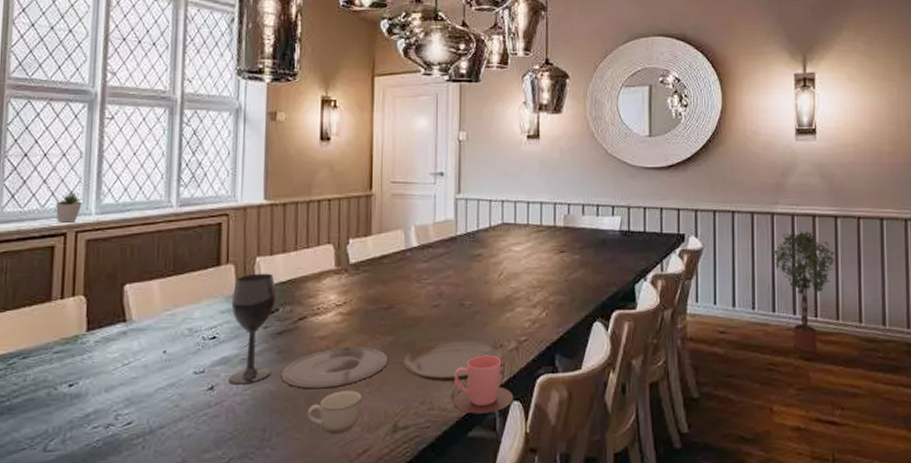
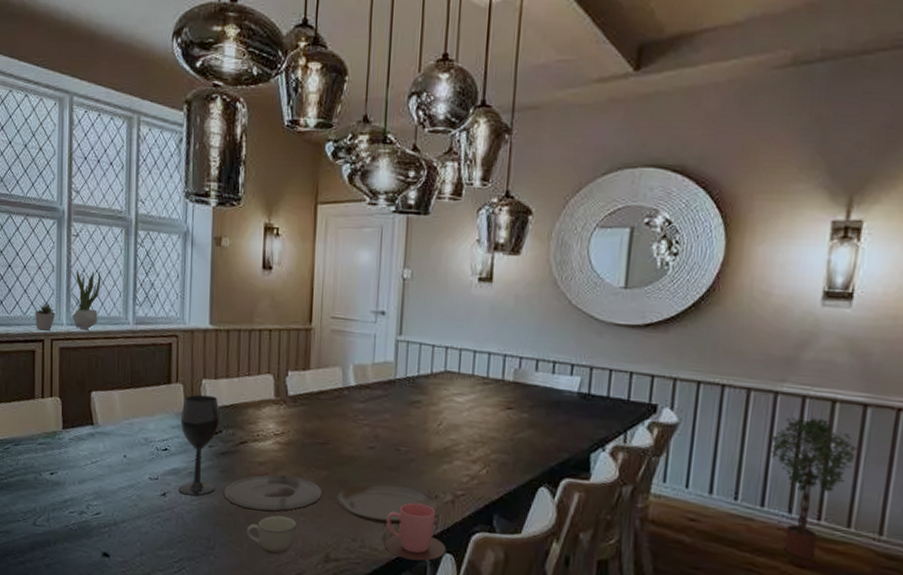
potted plant: none [102,153,140,218] -> present [71,269,101,330]

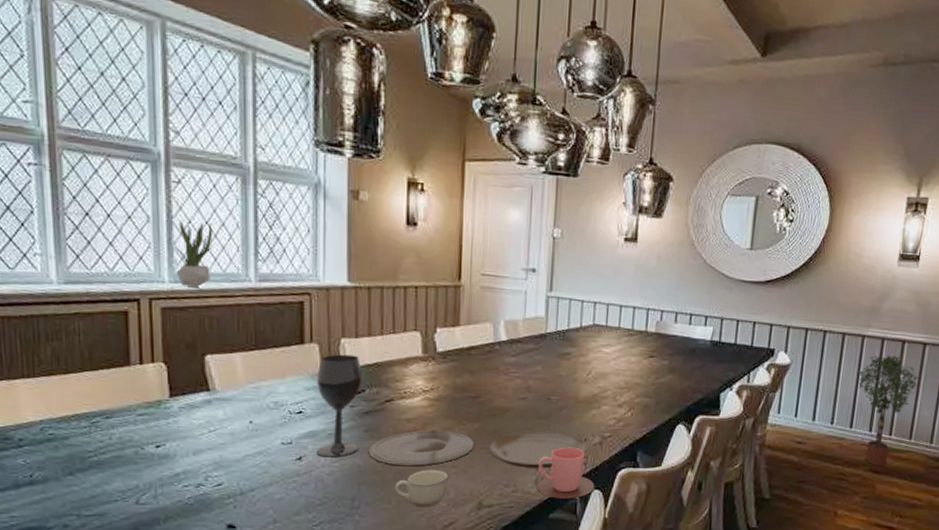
potted plant: present [35,303,56,331] -> none [126,257,154,289]

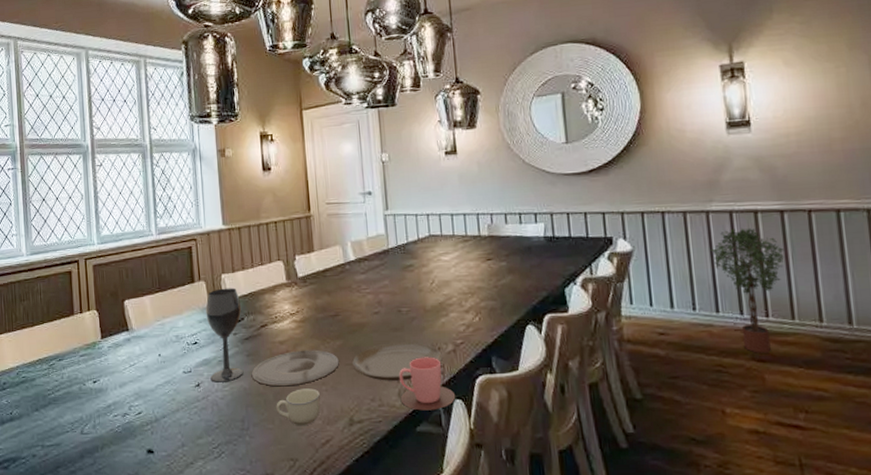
potted plant: present [173,220,213,288] -> none [99,194,126,246]

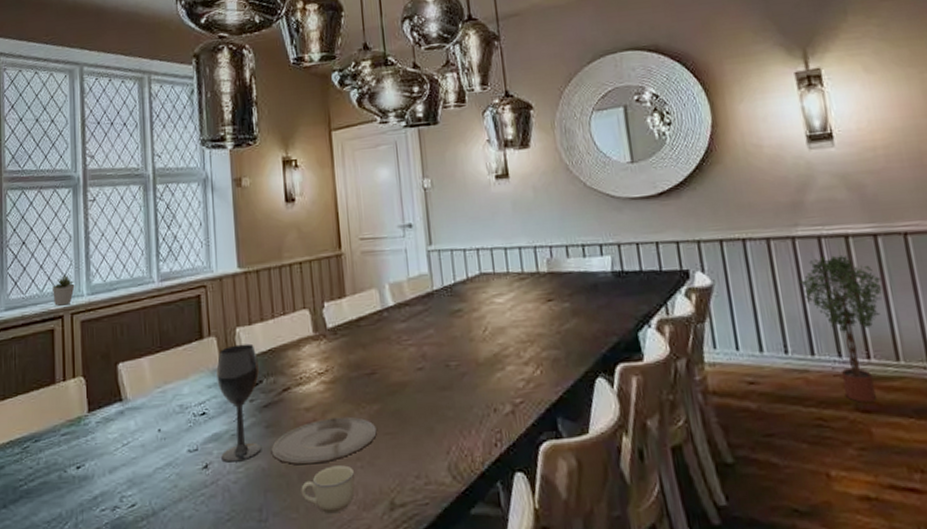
potted plant: none [69,227,87,252] -> present [52,275,75,306]
plate: present [352,342,443,381] -> none [393,403,499,453]
cup: present [398,357,456,411] -> none [447,420,517,488]

